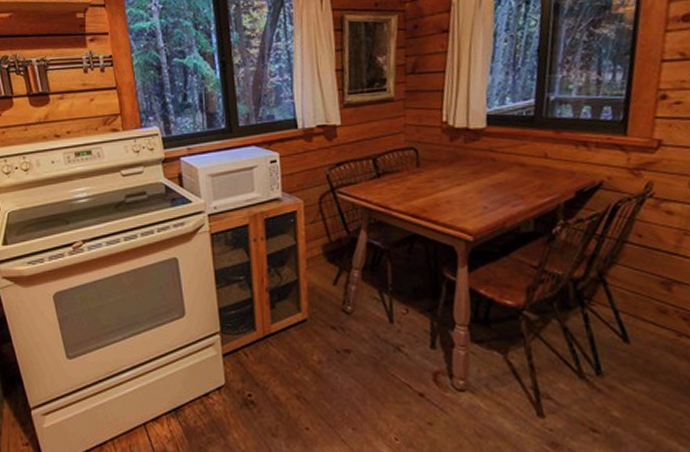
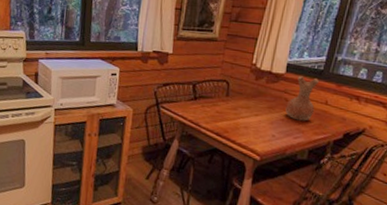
vase: none [494,126,533,184] -> present [285,76,320,121]

